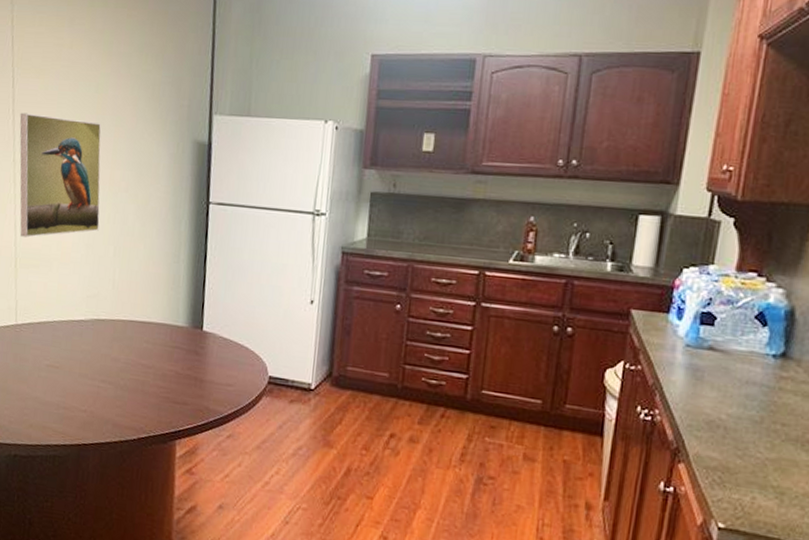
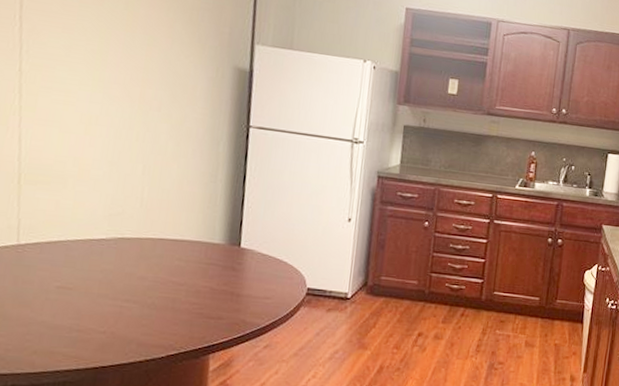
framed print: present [19,112,101,238] -> none [25,20,131,153]

